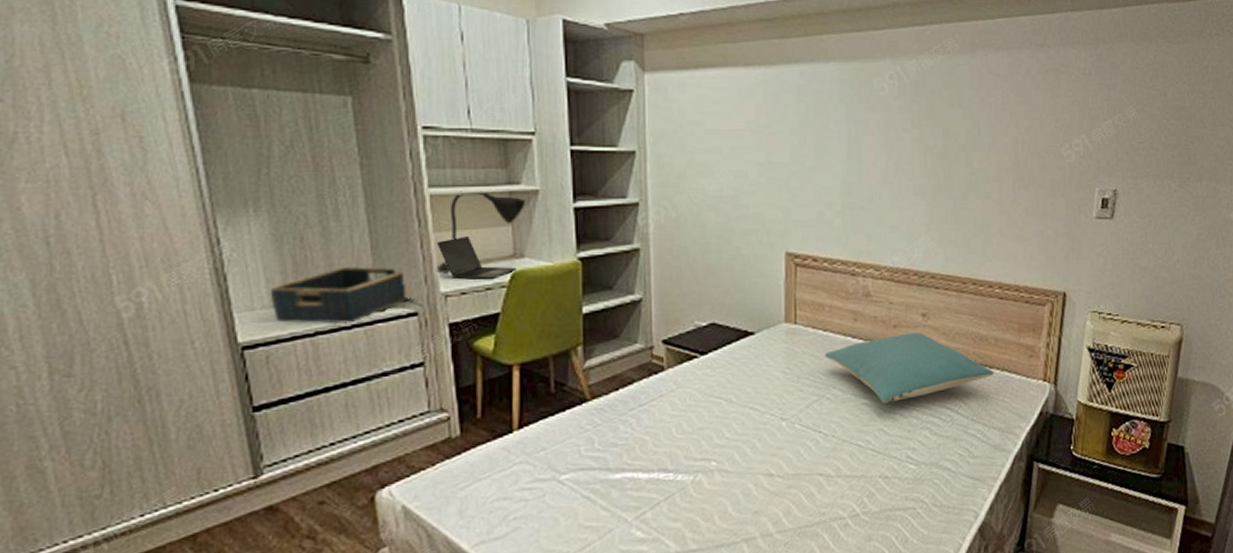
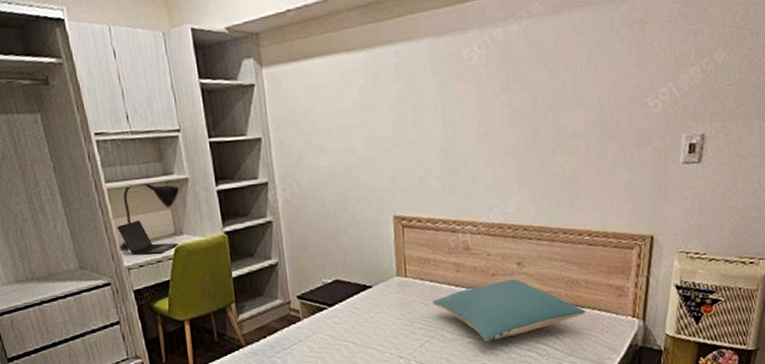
basket: present [270,265,411,324] -> none [5,248,104,296]

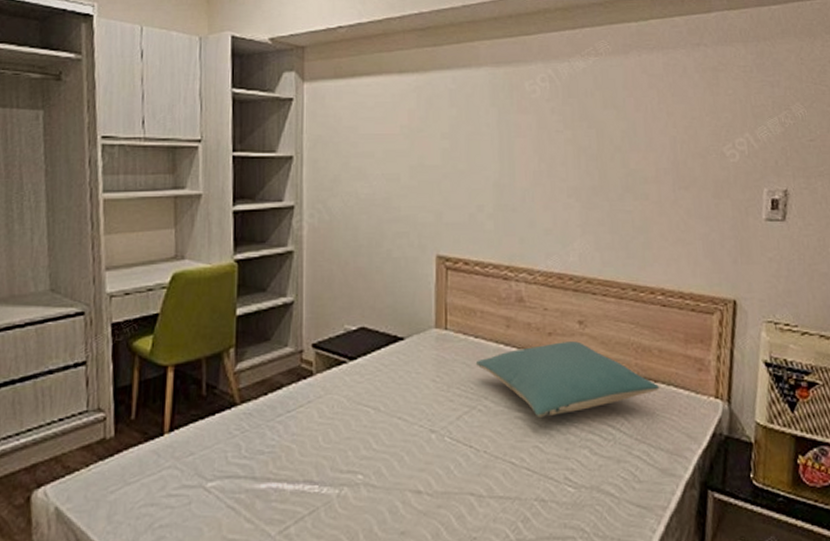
laptop: present [116,220,179,255] -> none [105,239,177,281]
desk lamp: present [119,182,180,251] -> none [104,195,190,274]

